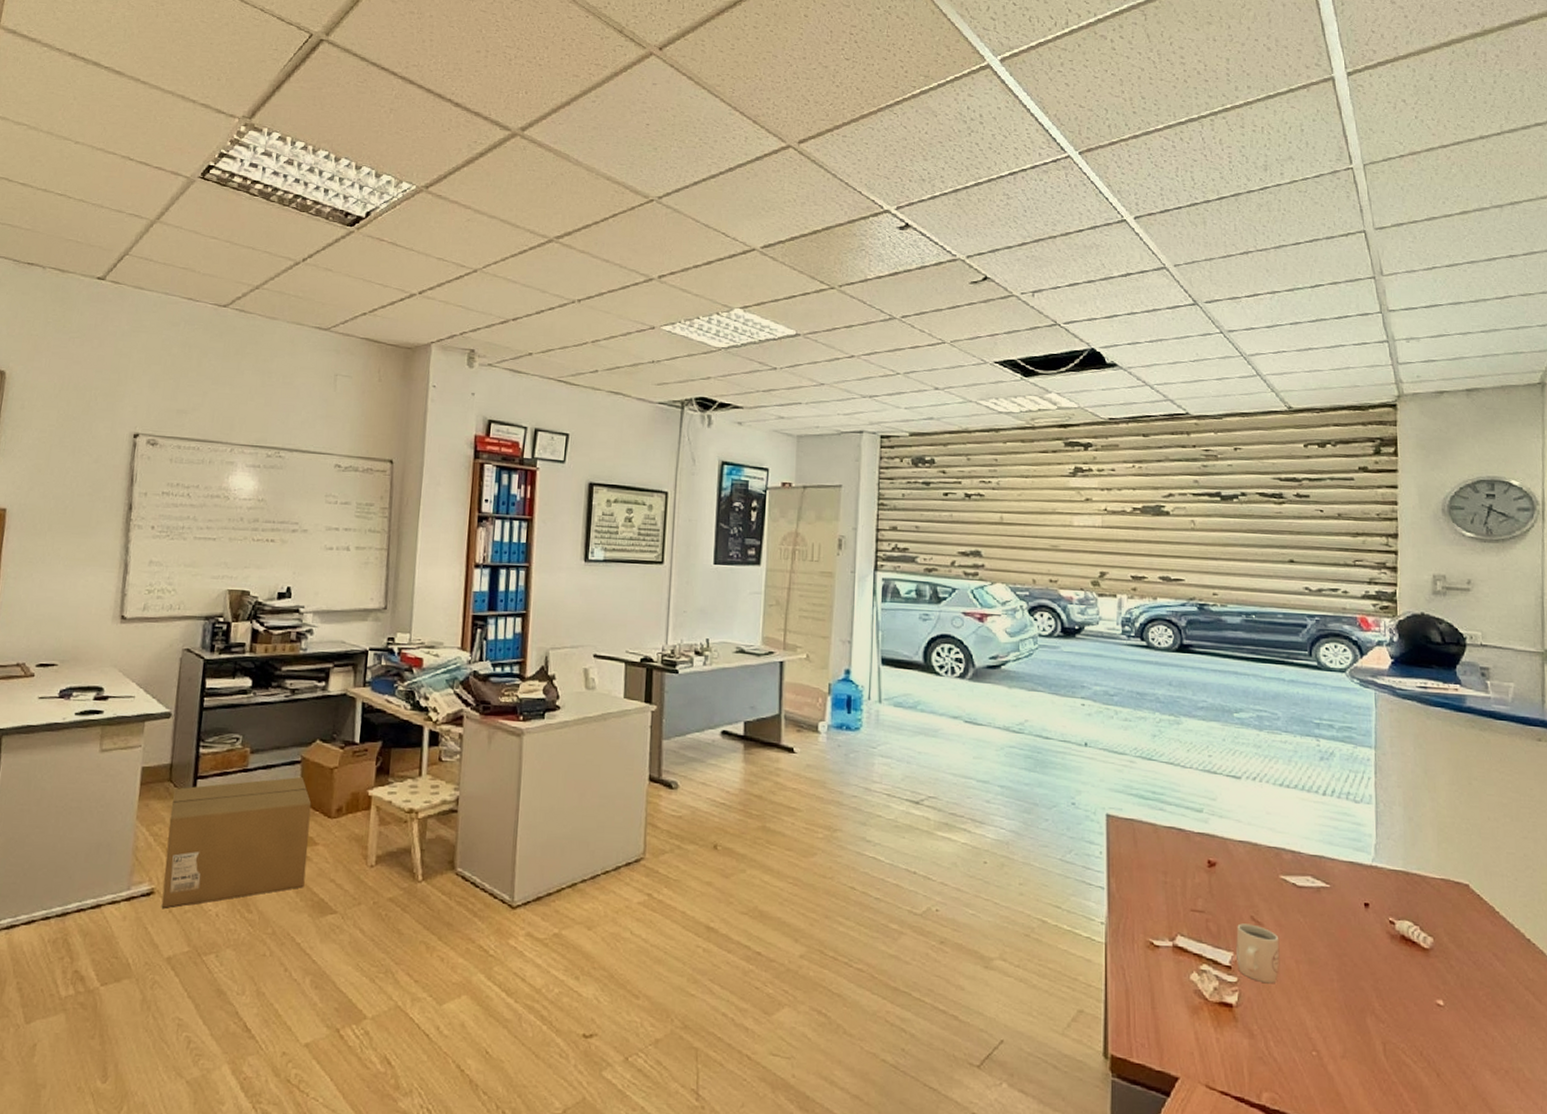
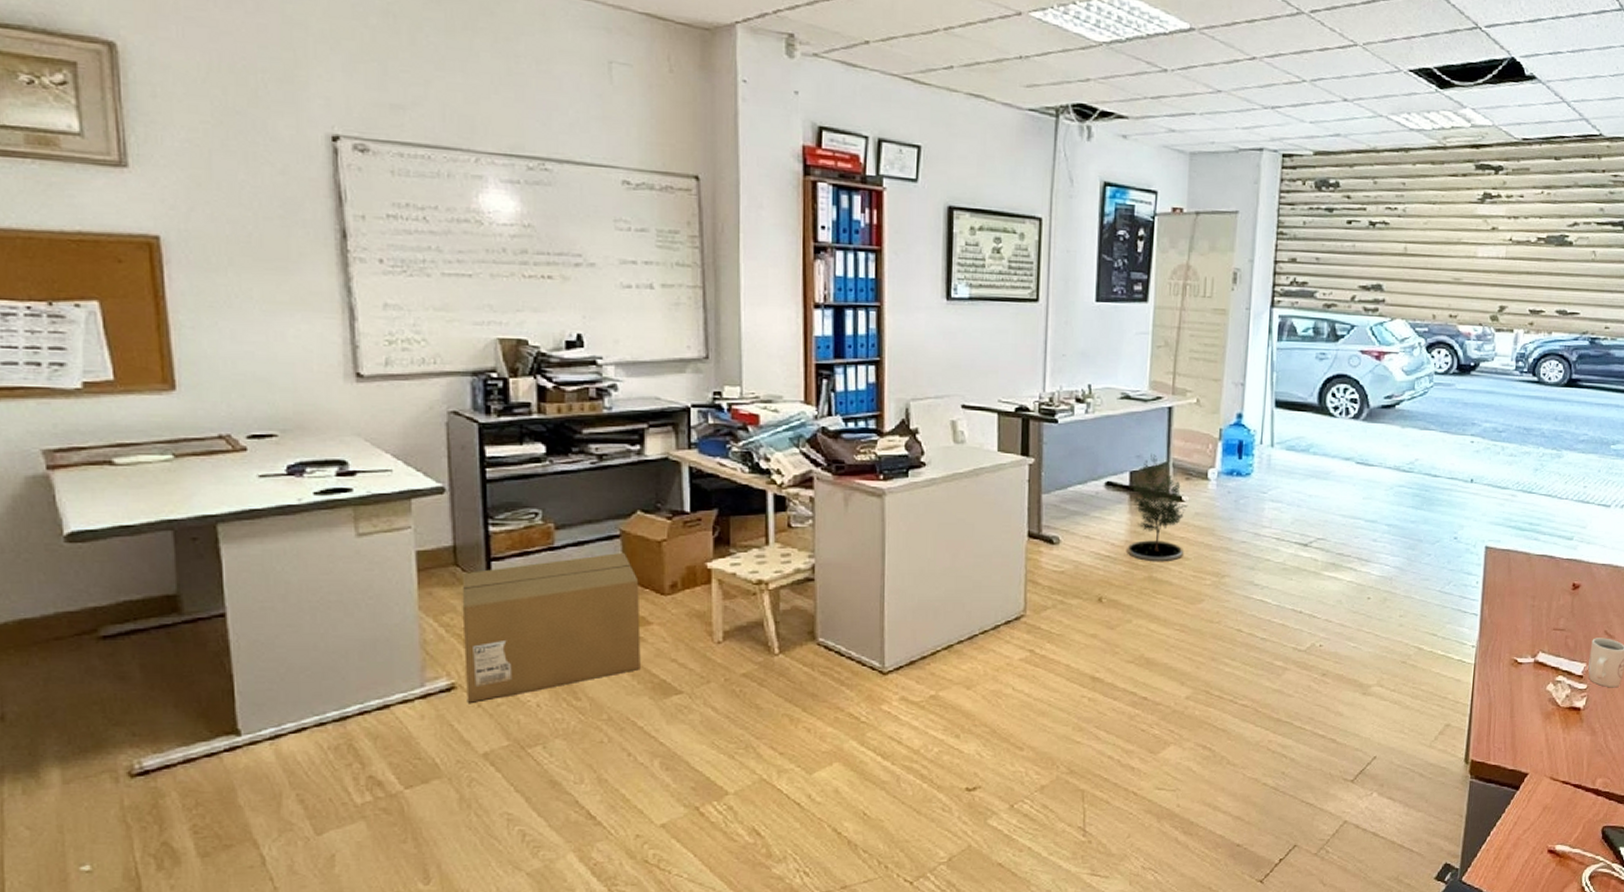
potted tree: none [741,704,800,812] -> present [1127,453,1188,561]

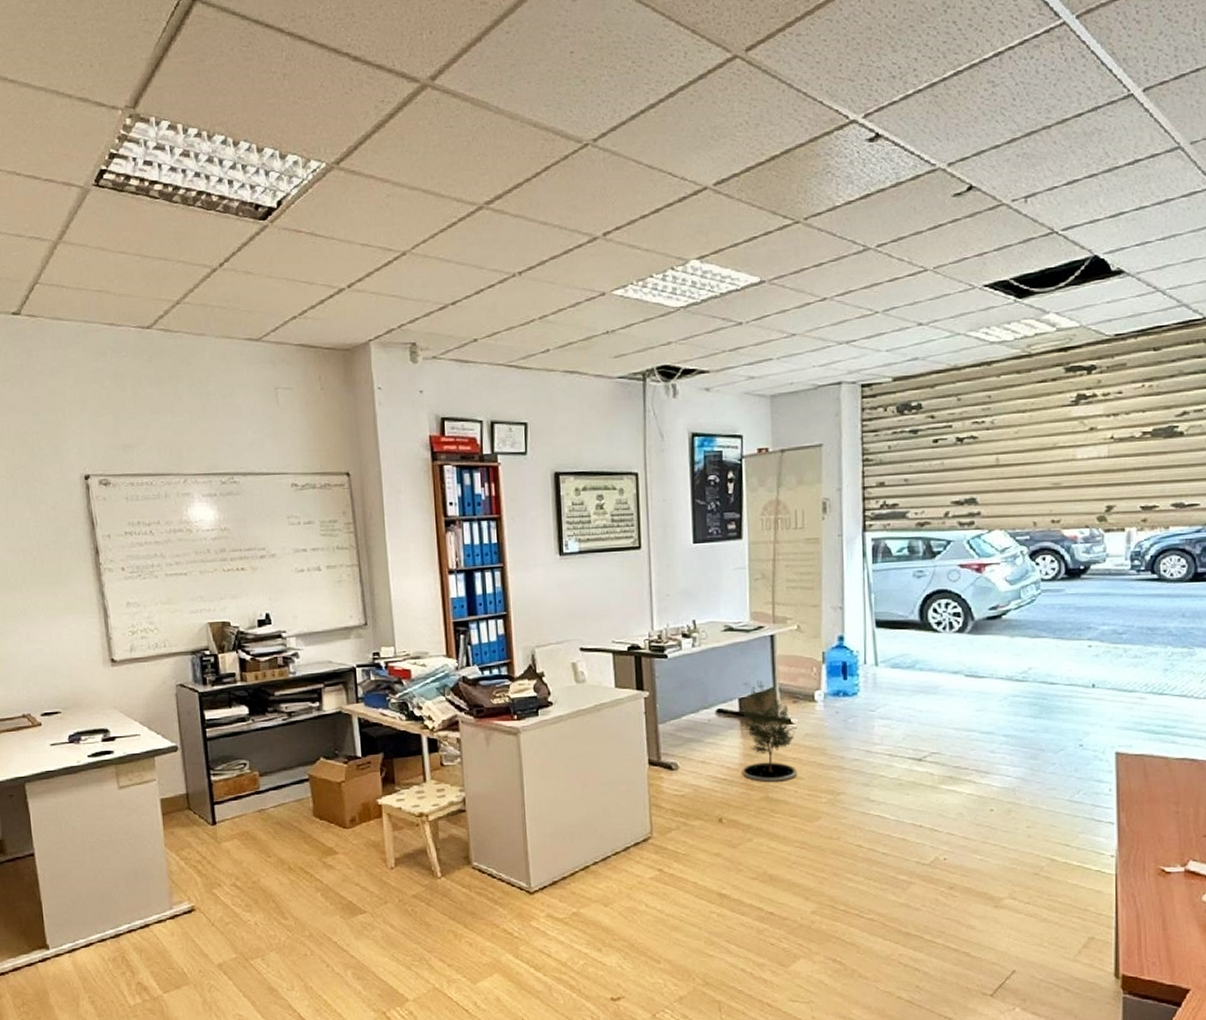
box: present [462,552,641,704] -> none [194,793,332,924]

